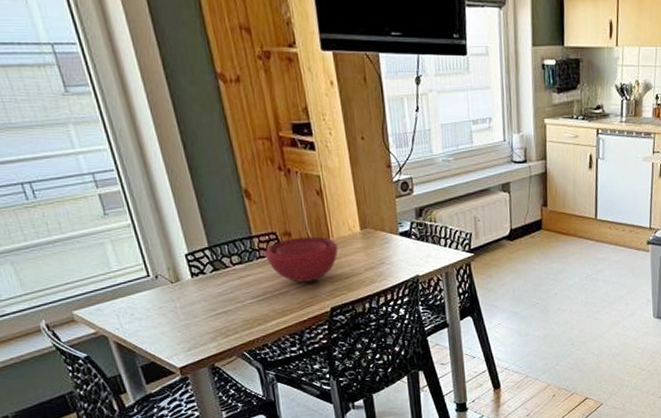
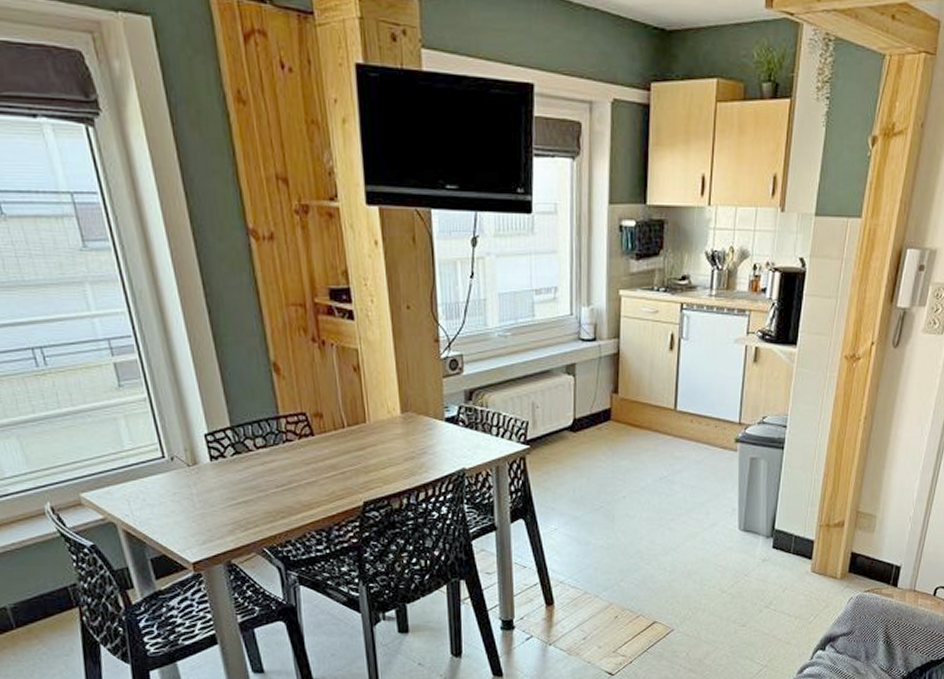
bowl: present [265,236,338,282] -> none [293,419,375,471]

